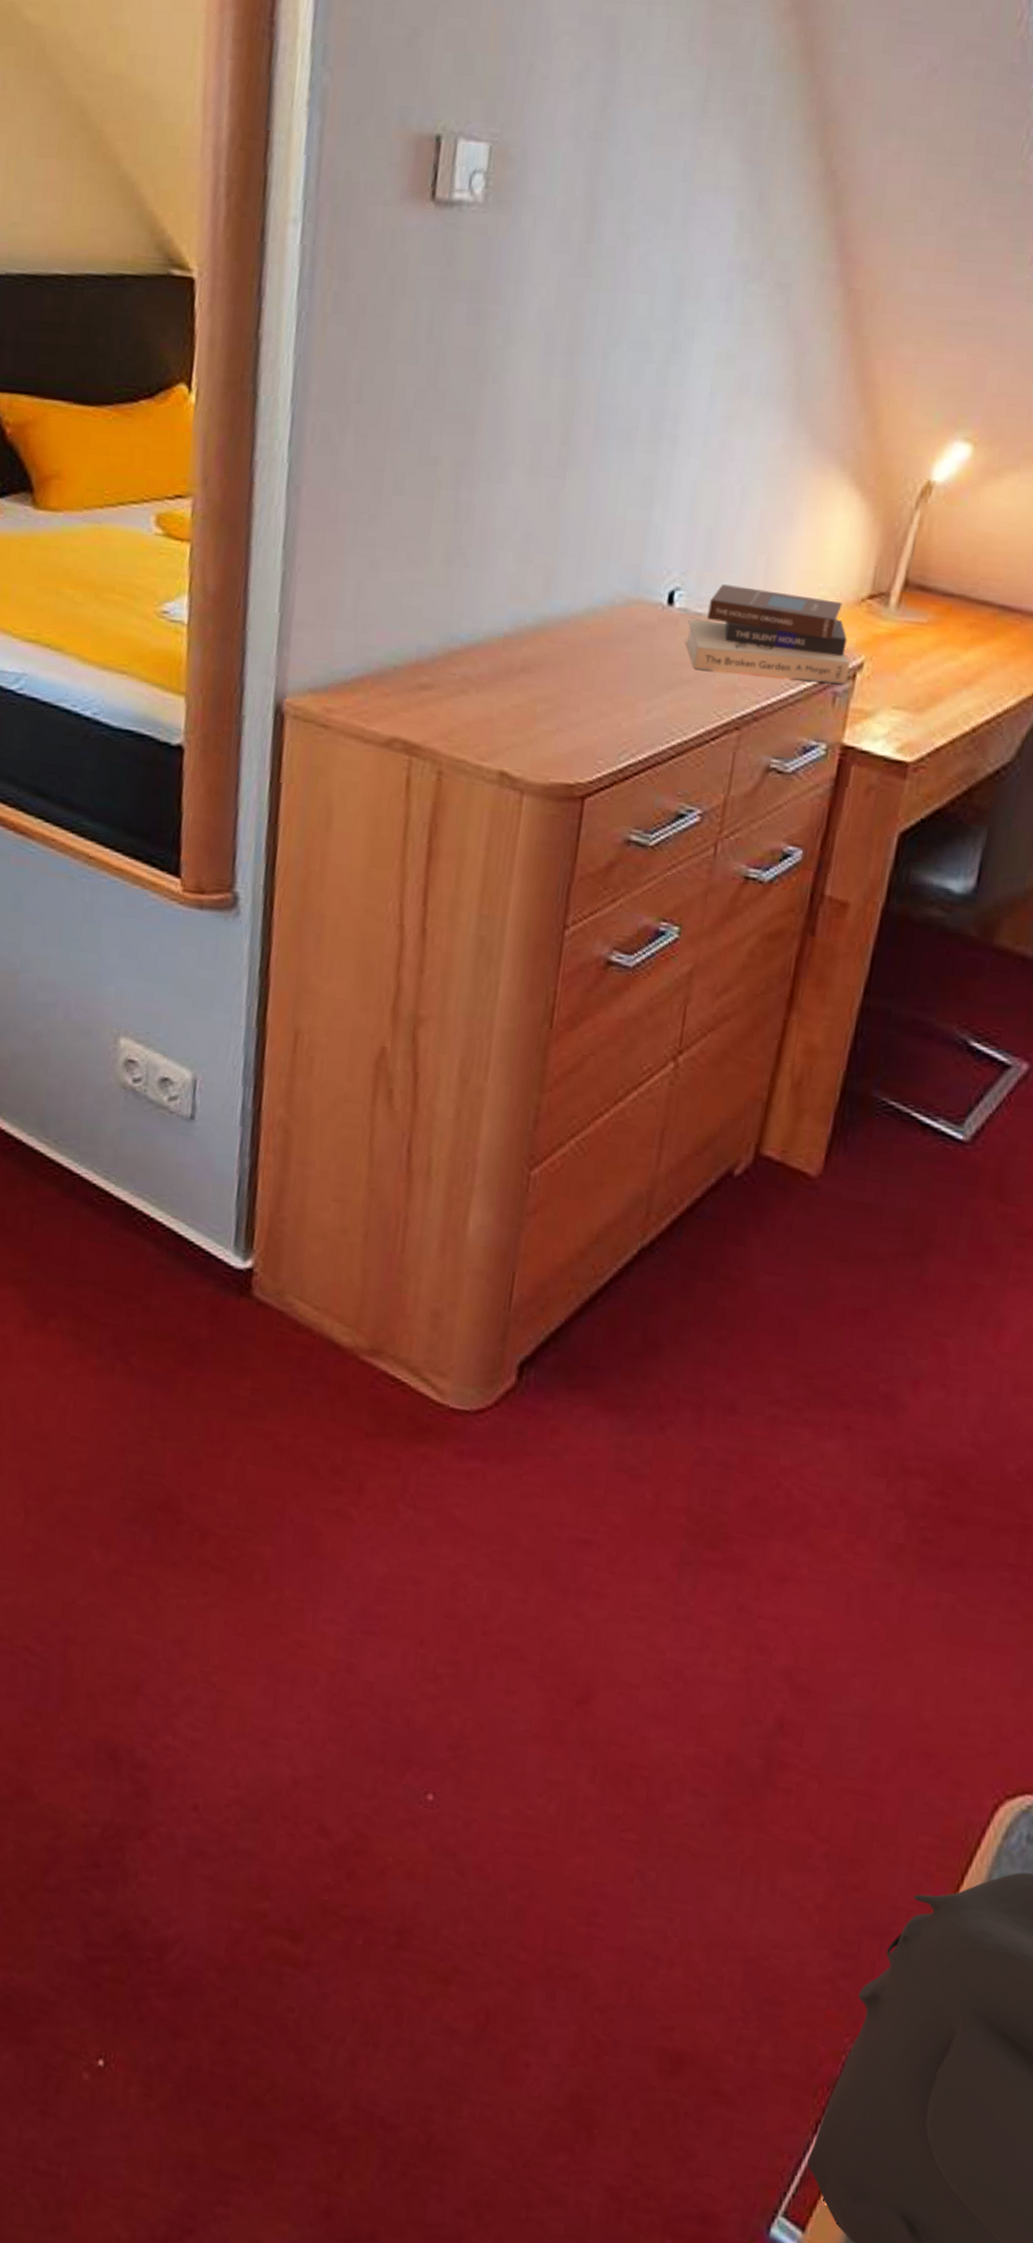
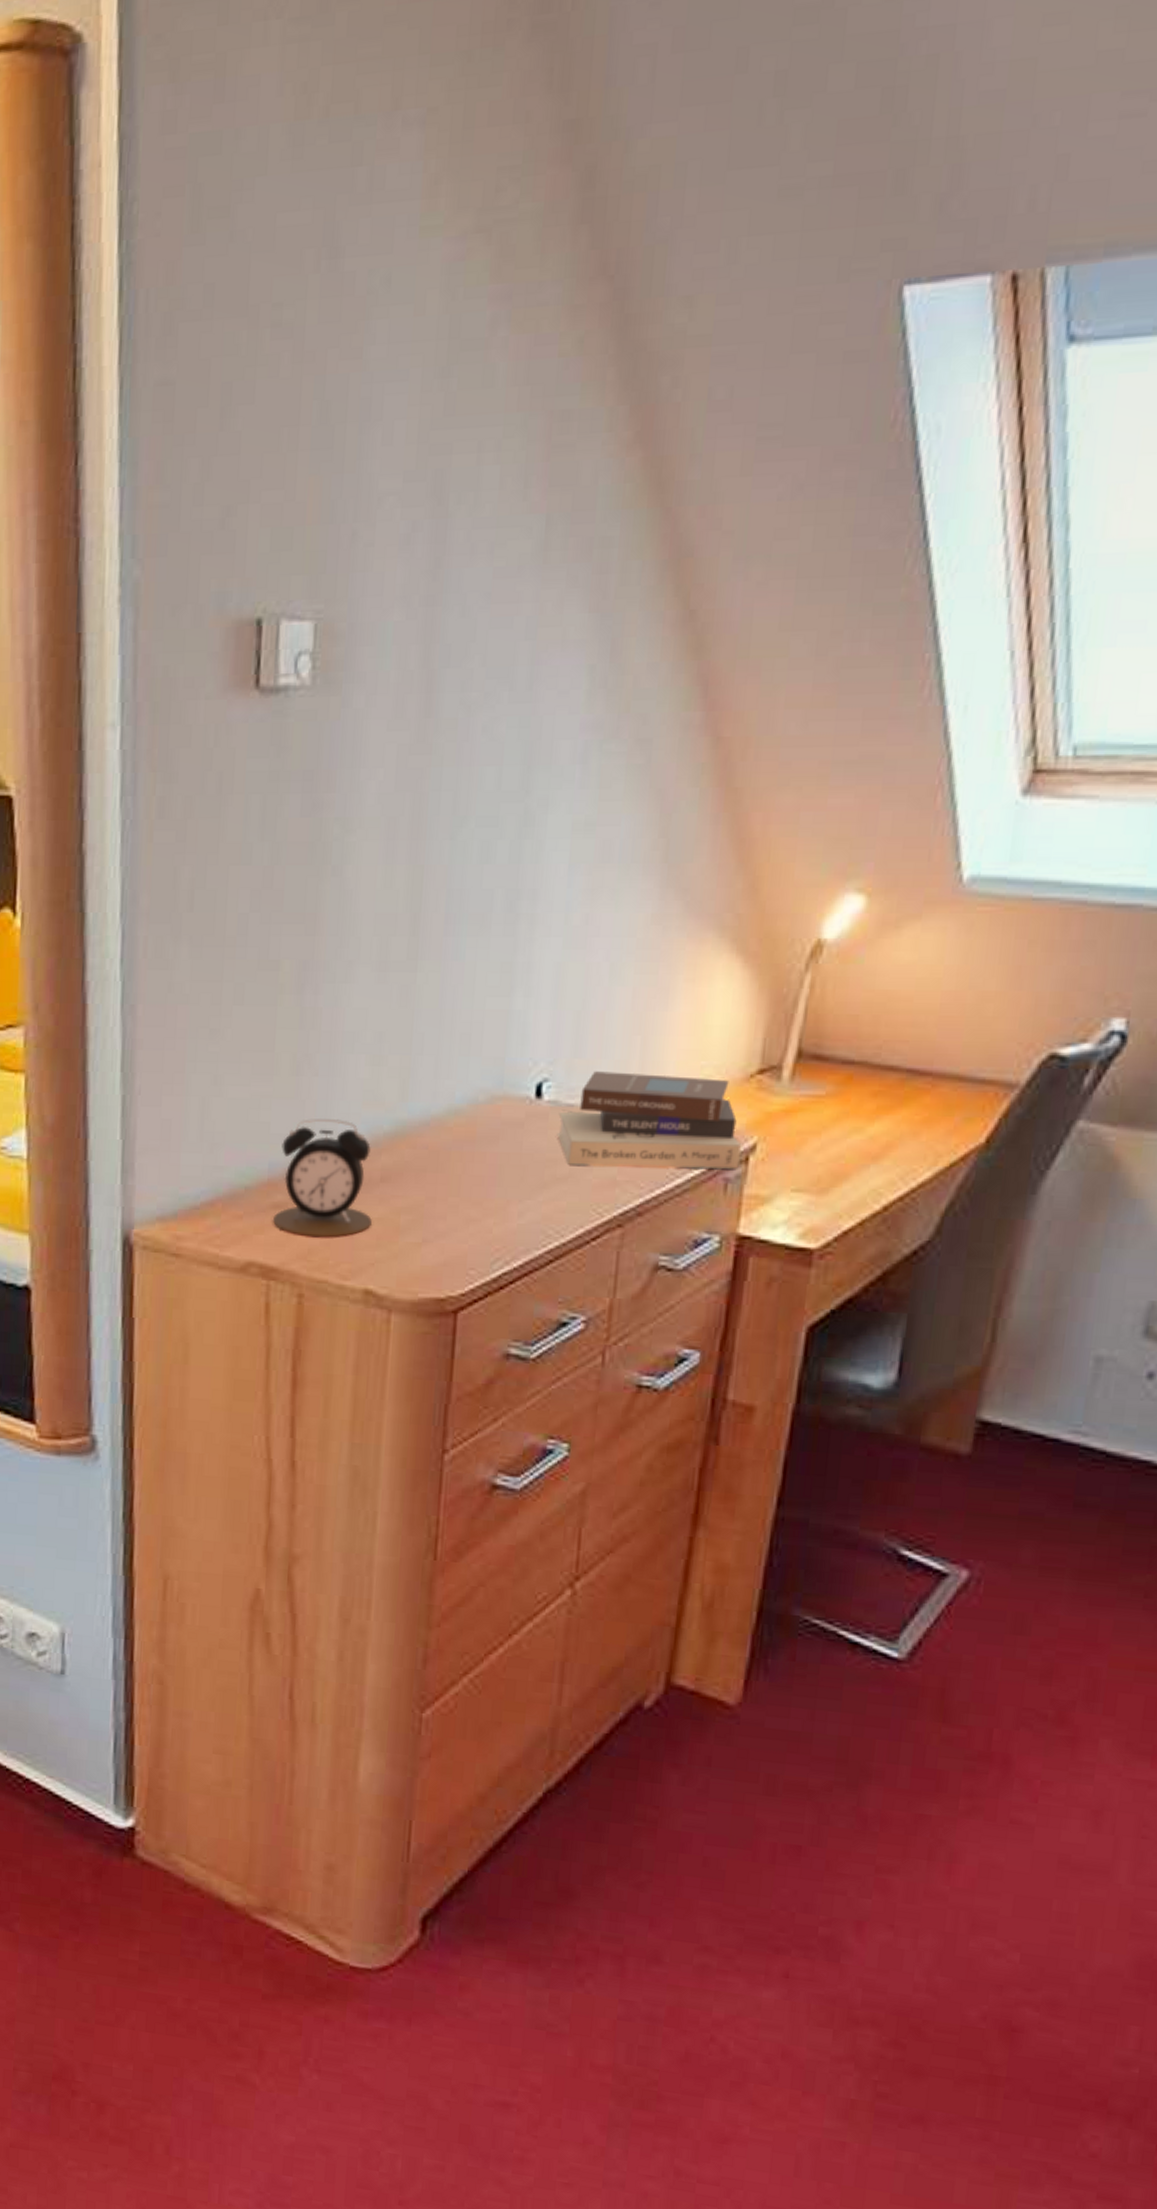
alarm clock: none [417,607,514,720] -> present [272,1118,372,1237]

